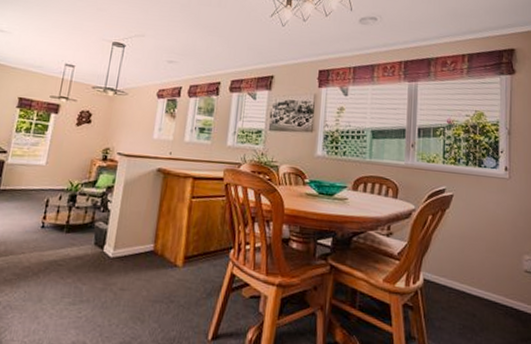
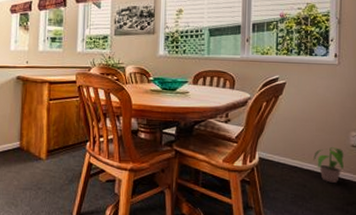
potted plant: none [483,270,517,314] -> present [313,146,344,183]

